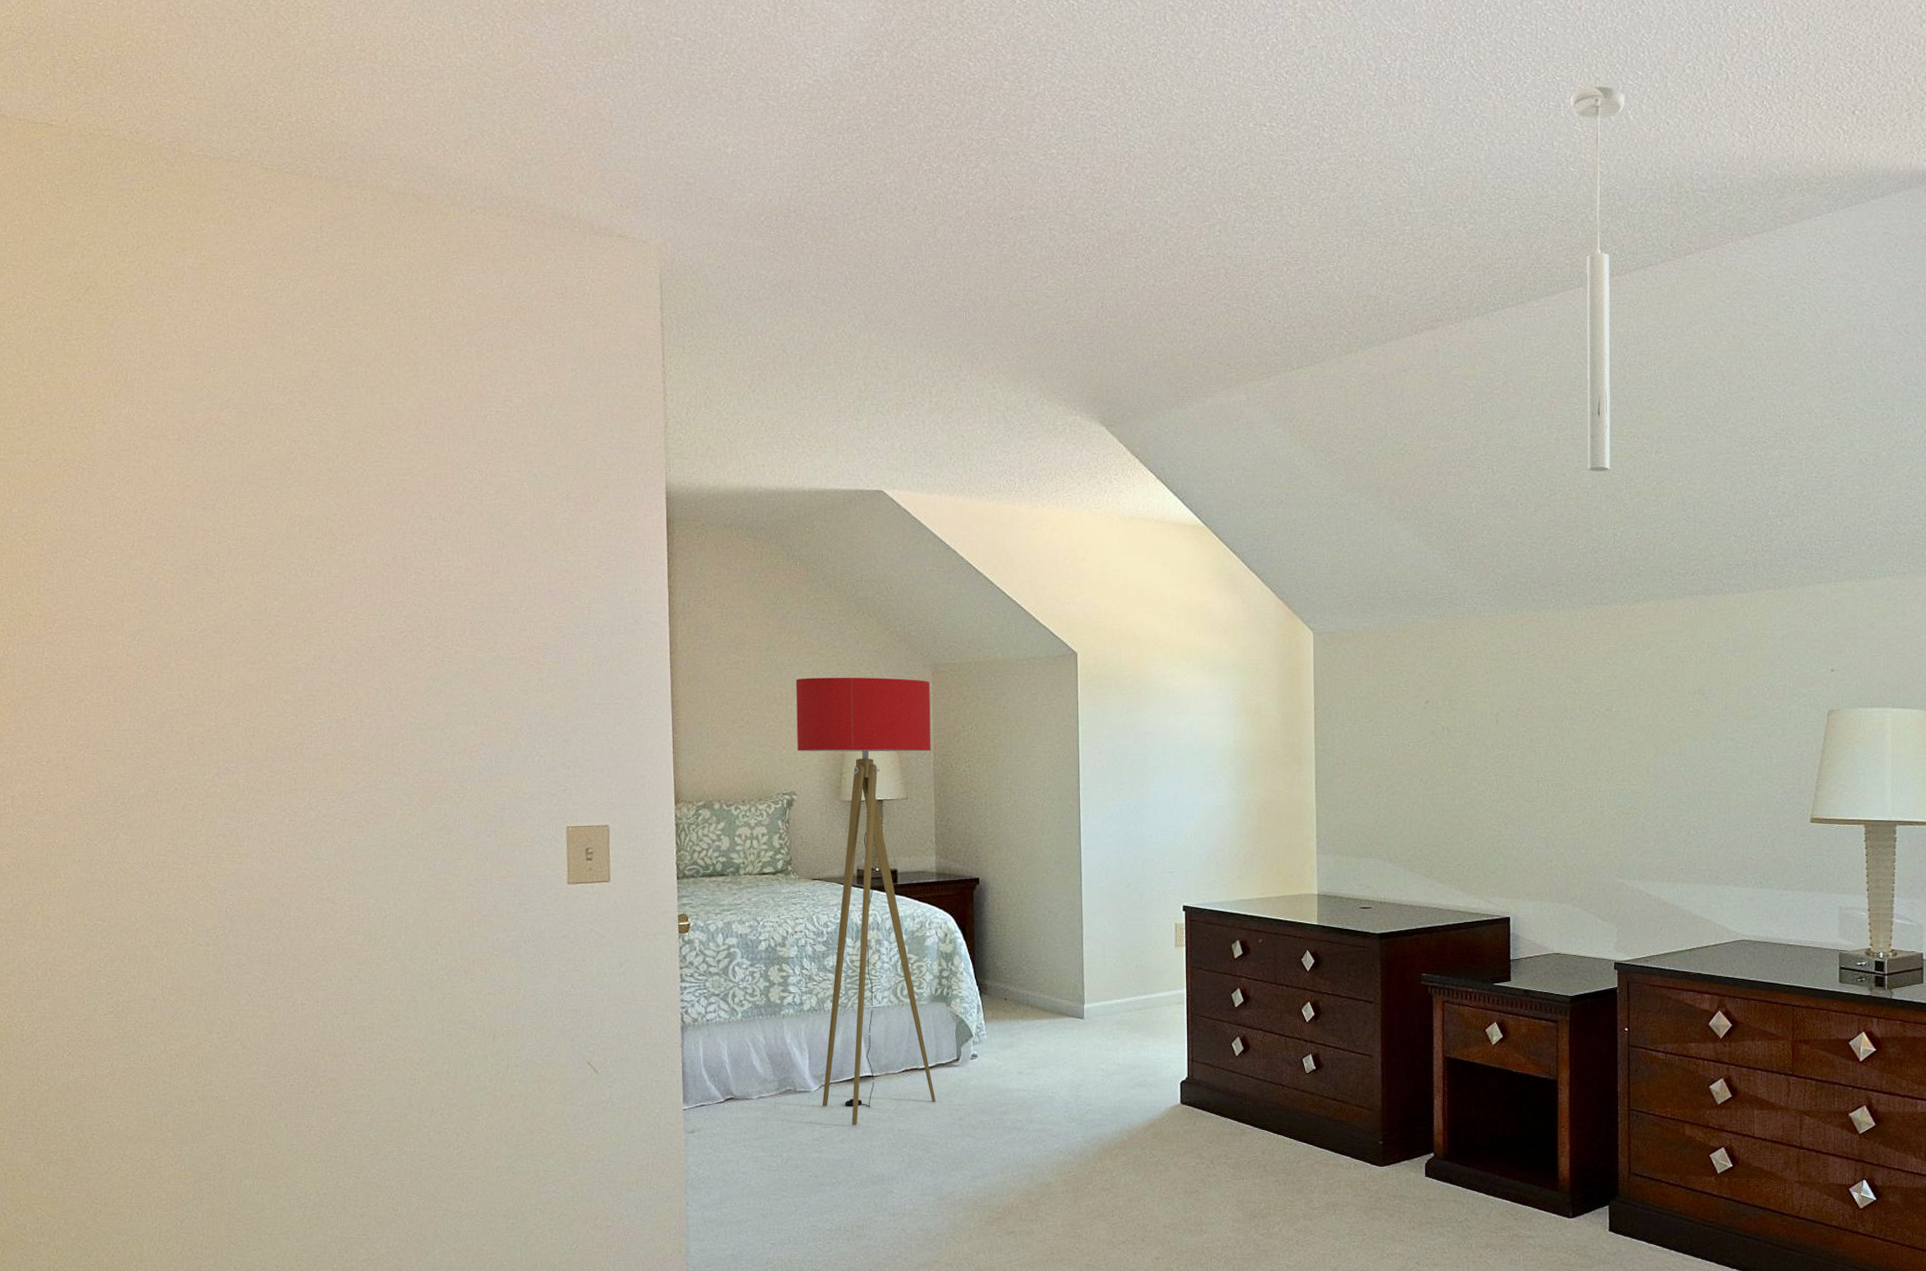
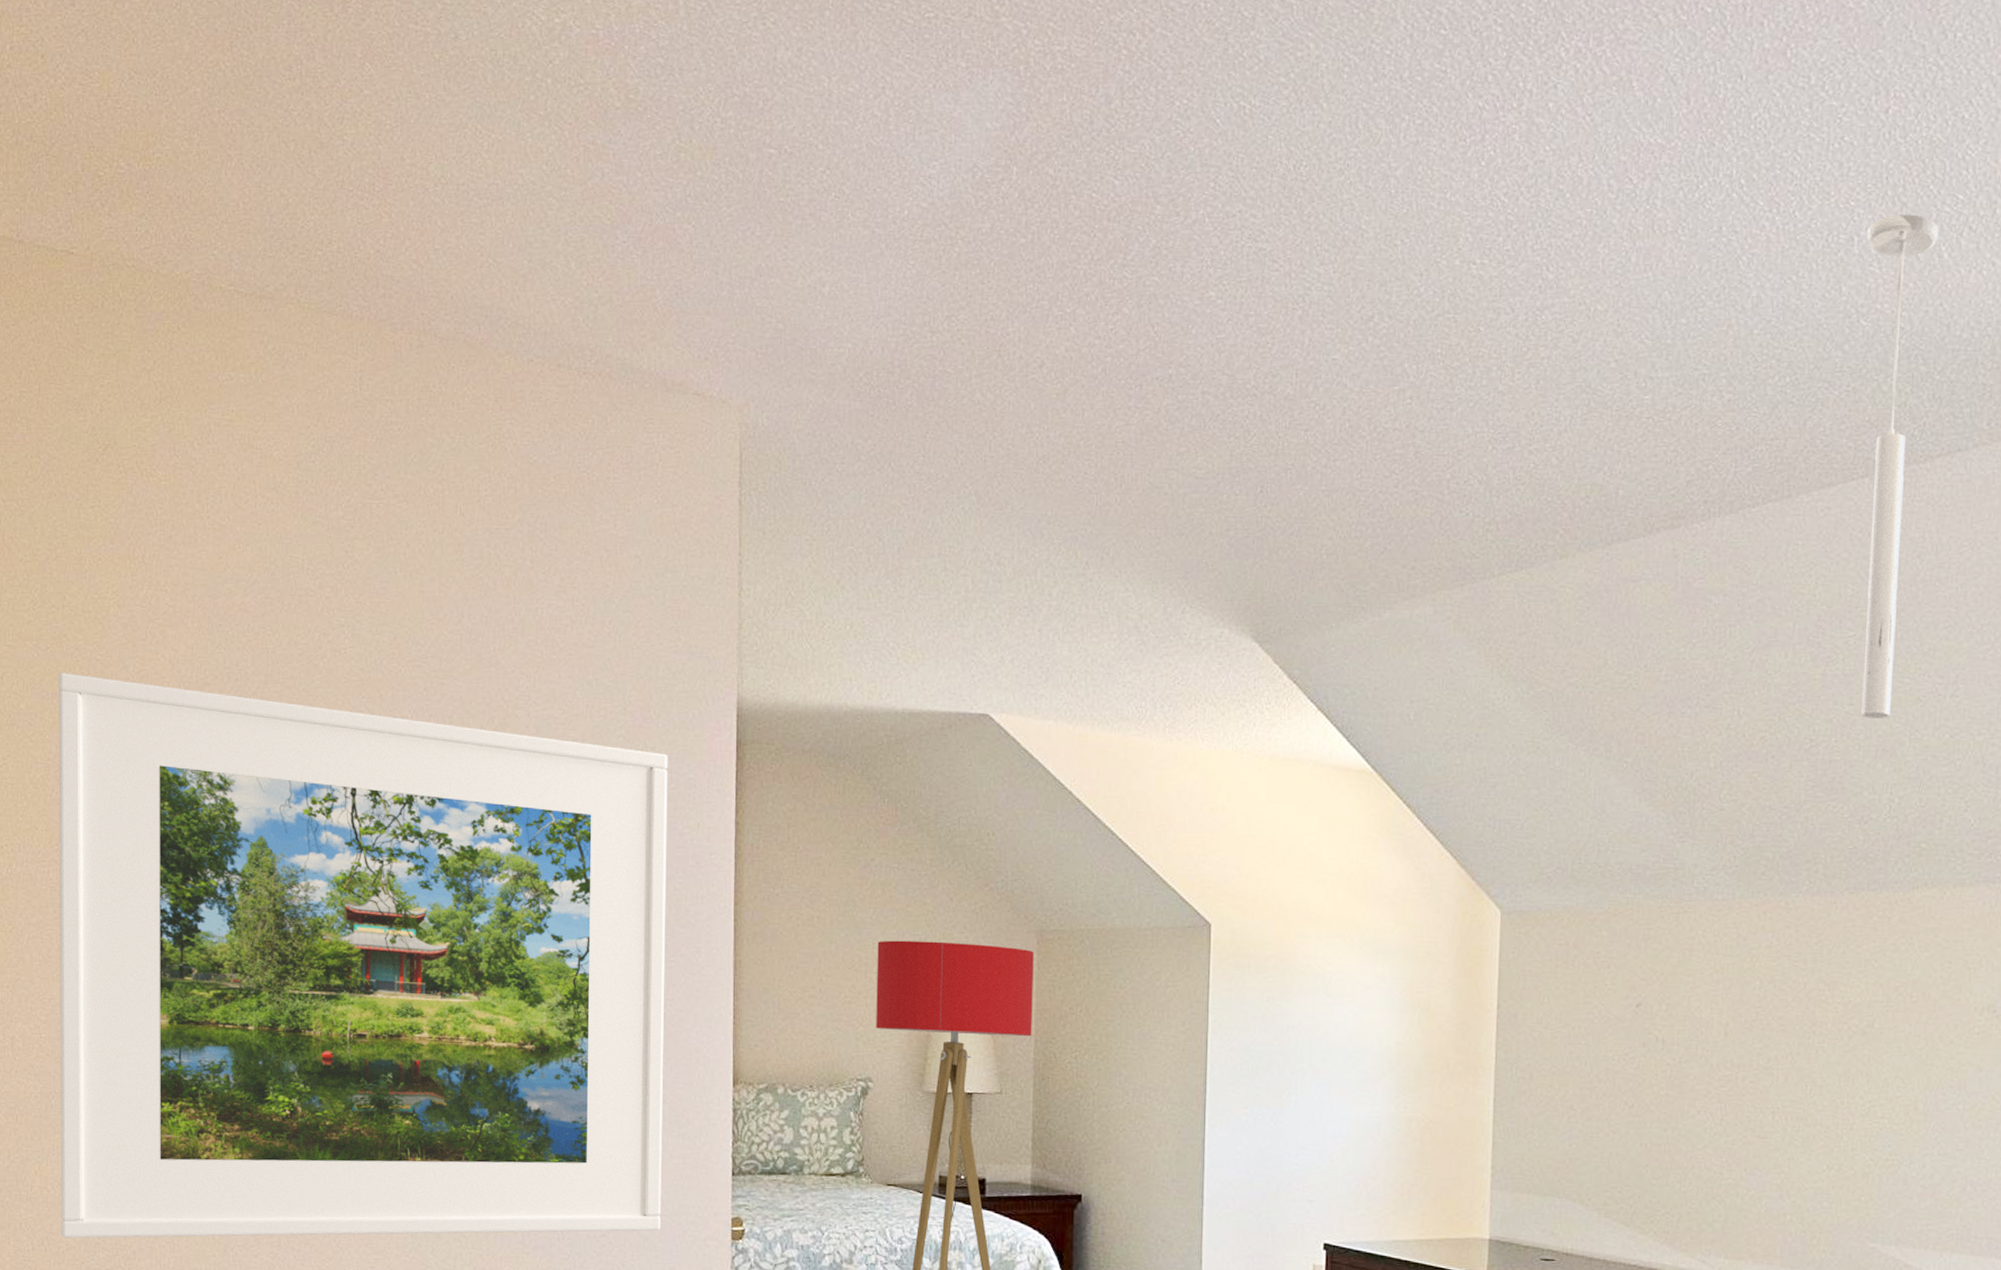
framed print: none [48,481,616,968] -> present [58,673,668,1239]

